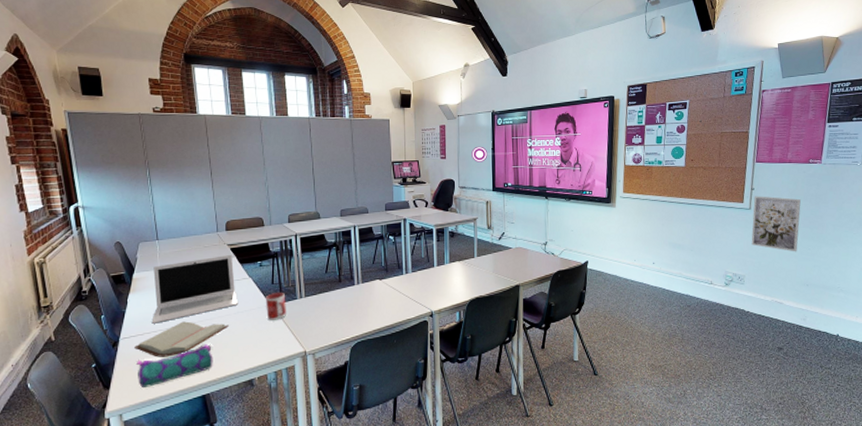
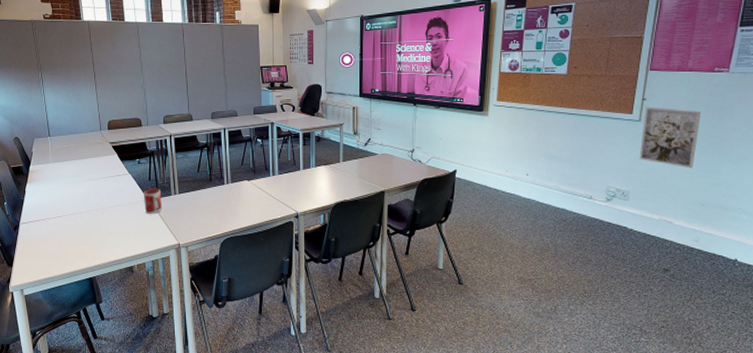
paperback book: present [134,321,229,358] -> none [32,211,111,242]
pencil case: present [137,344,213,389] -> none [34,232,98,268]
laptop: present [151,254,239,324] -> none [46,151,120,212]

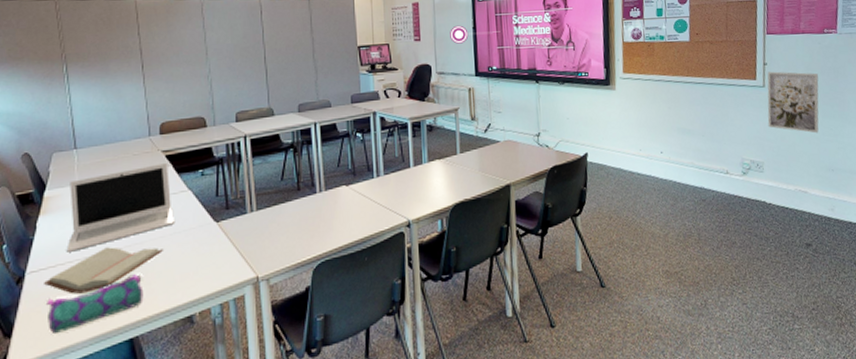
paperback book: none [32,211,111,242] -> present [44,247,163,294]
pencil case: none [34,232,98,268] -> present [47,274,144,335]
laptop: none [46,151,120,212] -> present [66,162,175,252]
mug: present [143,188,163,214] -> none [208,205,235,241]

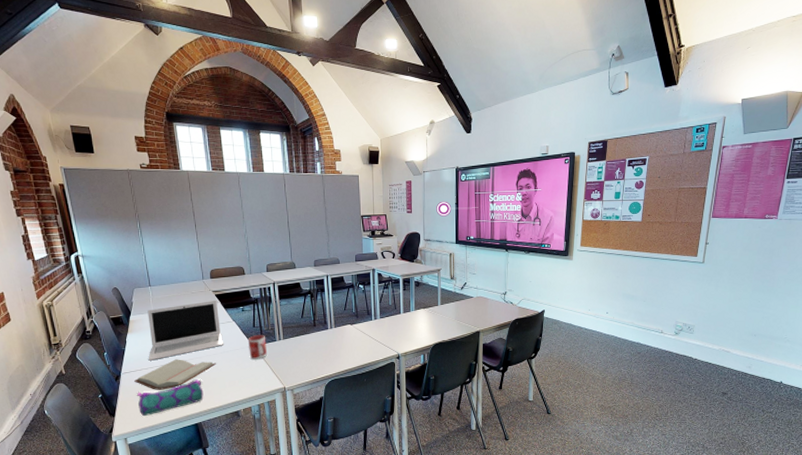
mug: none [208,205,235,241] -> present [247,334,268,360]
wall art: present [767,71,819,134] -> none [703,250,754,304]

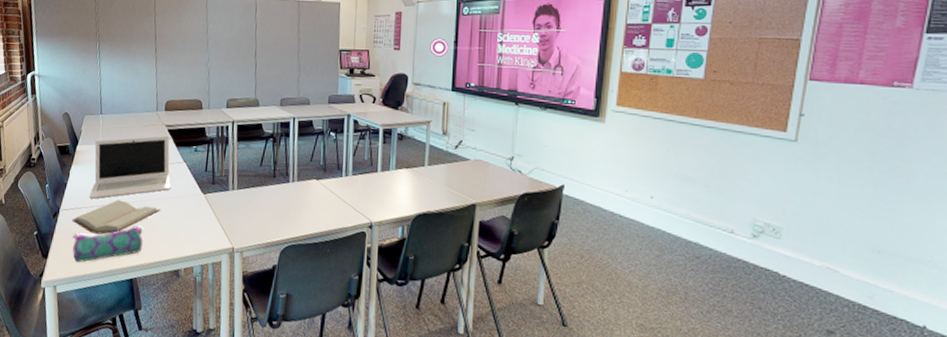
mug: present [247,334,268,360] -> none [197,180,218,211]

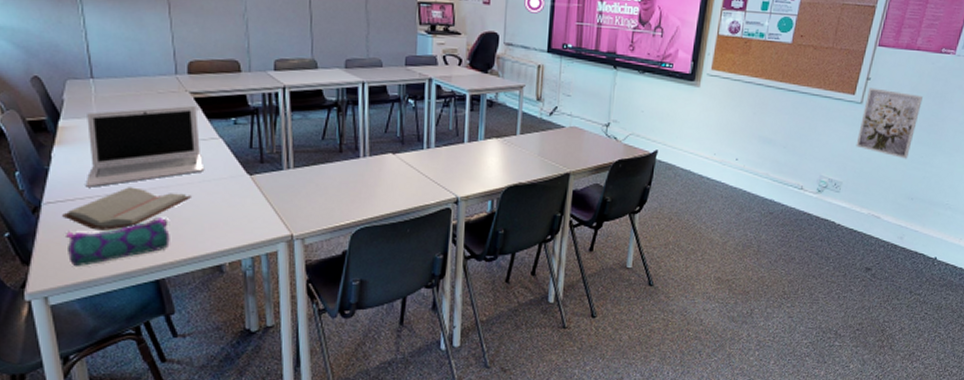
wall art: none [795,124,876,205] -> present [856,87,923,159]

